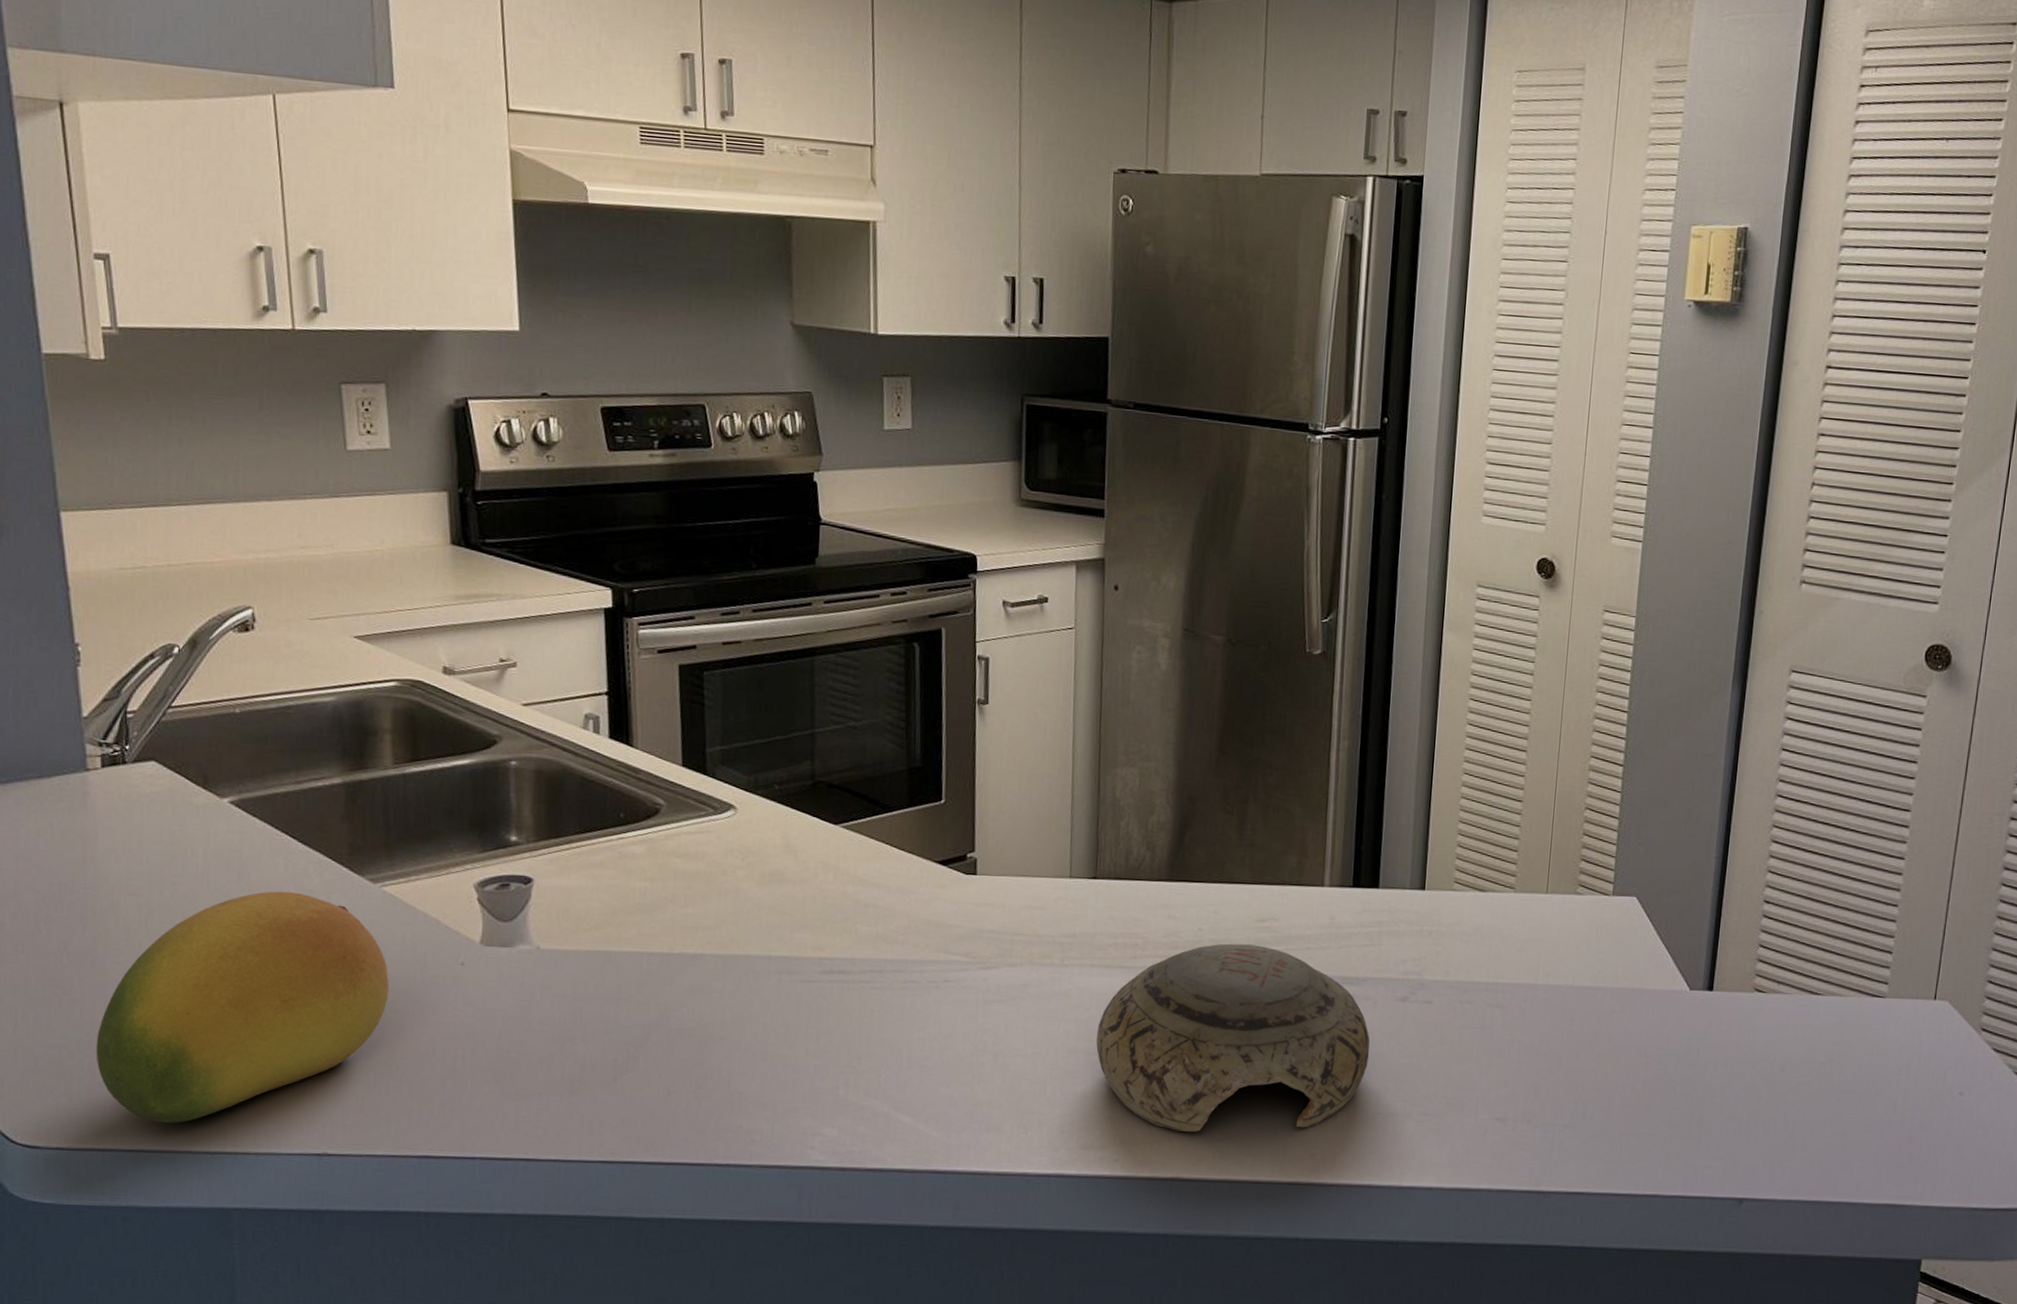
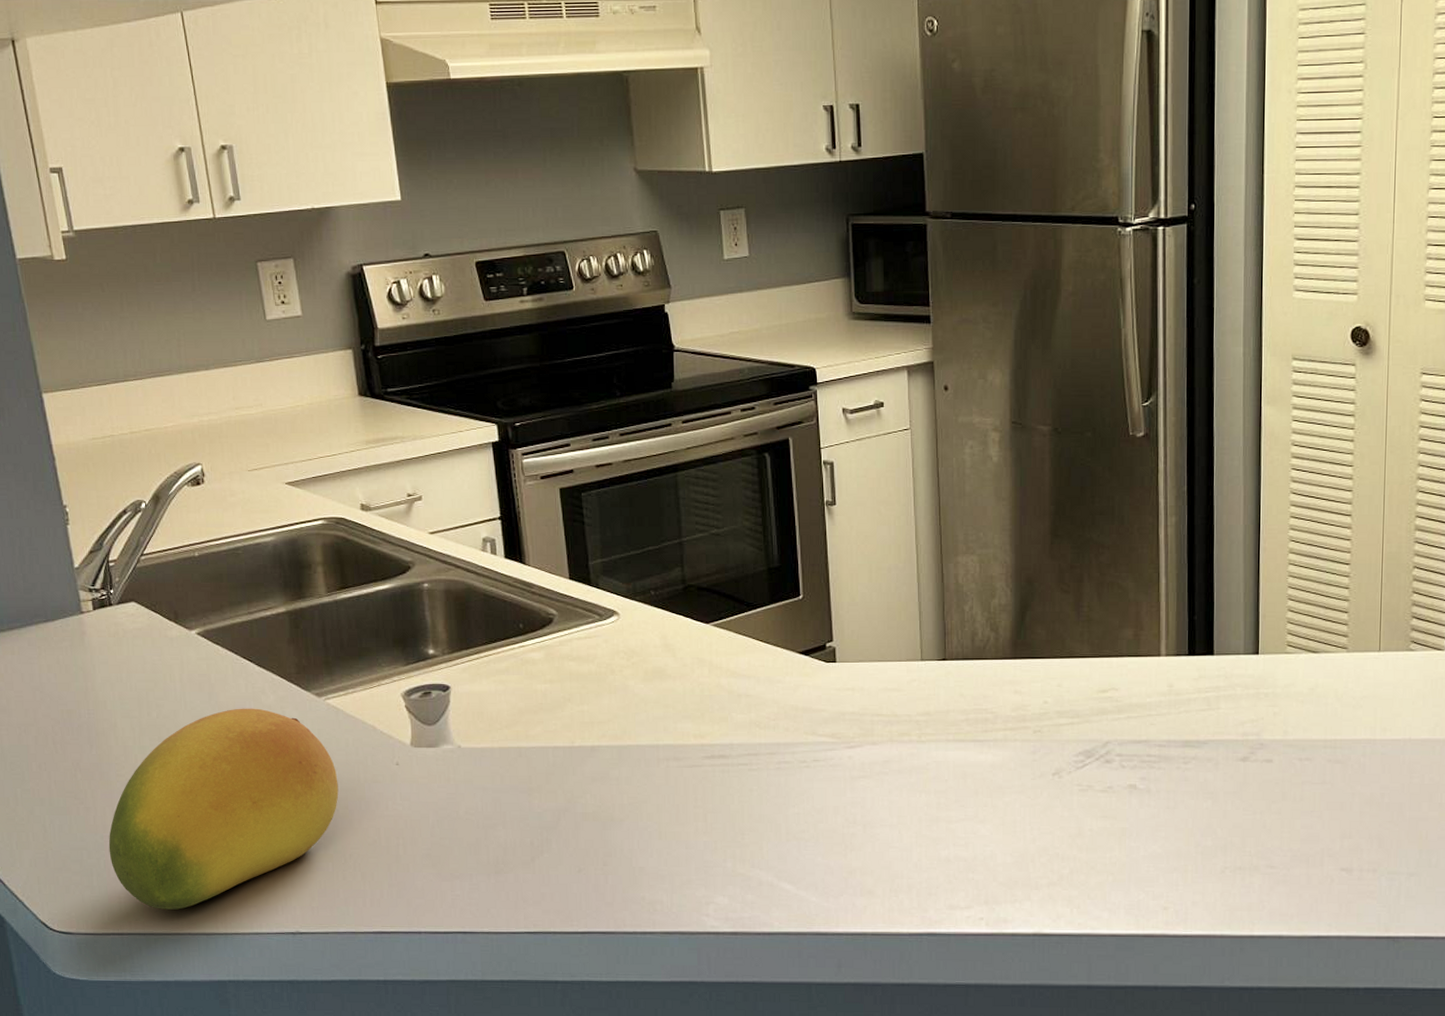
bowl: present [1096,943,1370,1132] -> none [956,714,1215,890]

